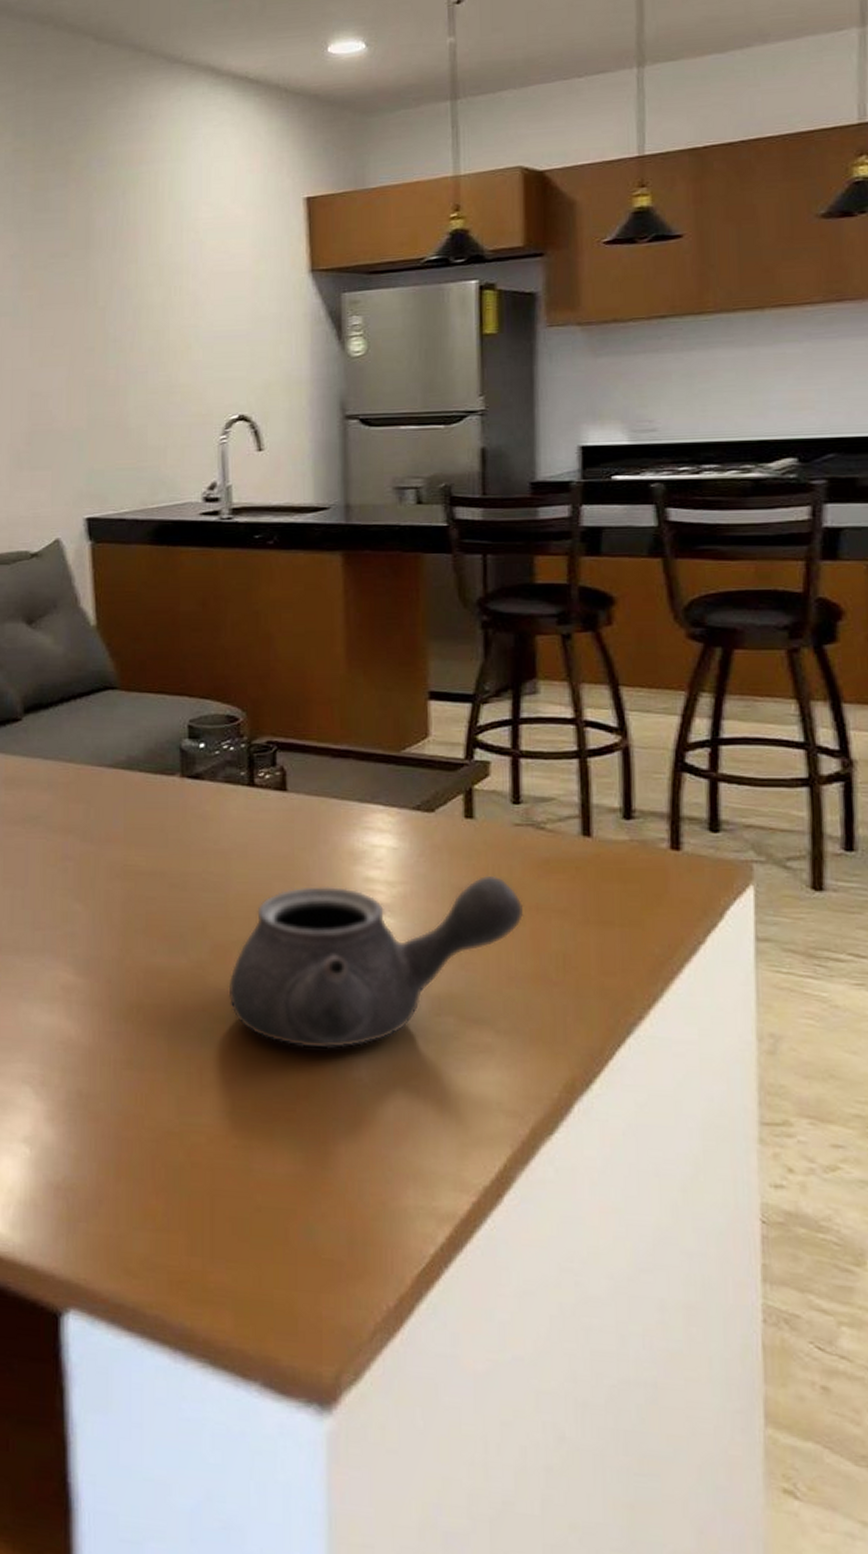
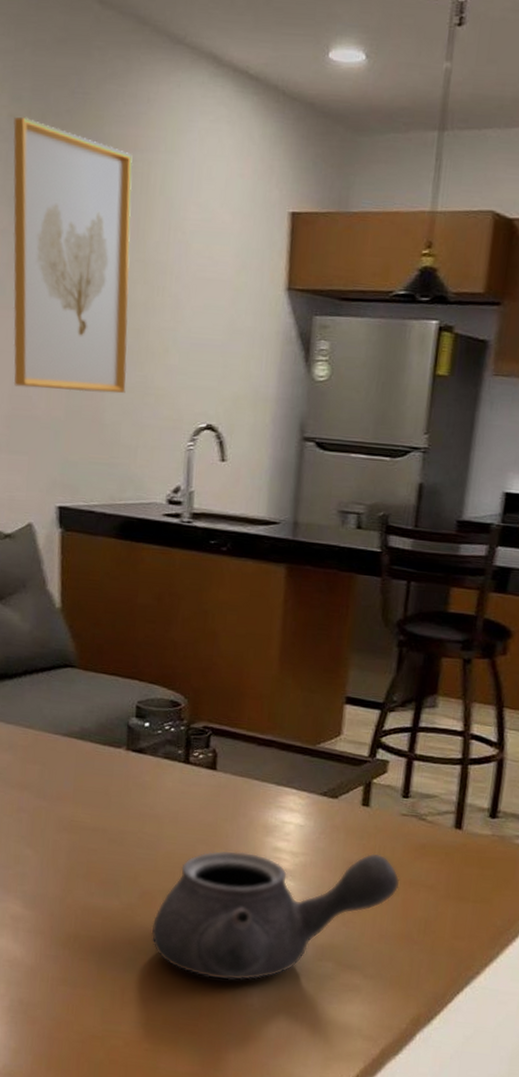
wall art: none [18,149,149,402] -> present [13,116,133,394]

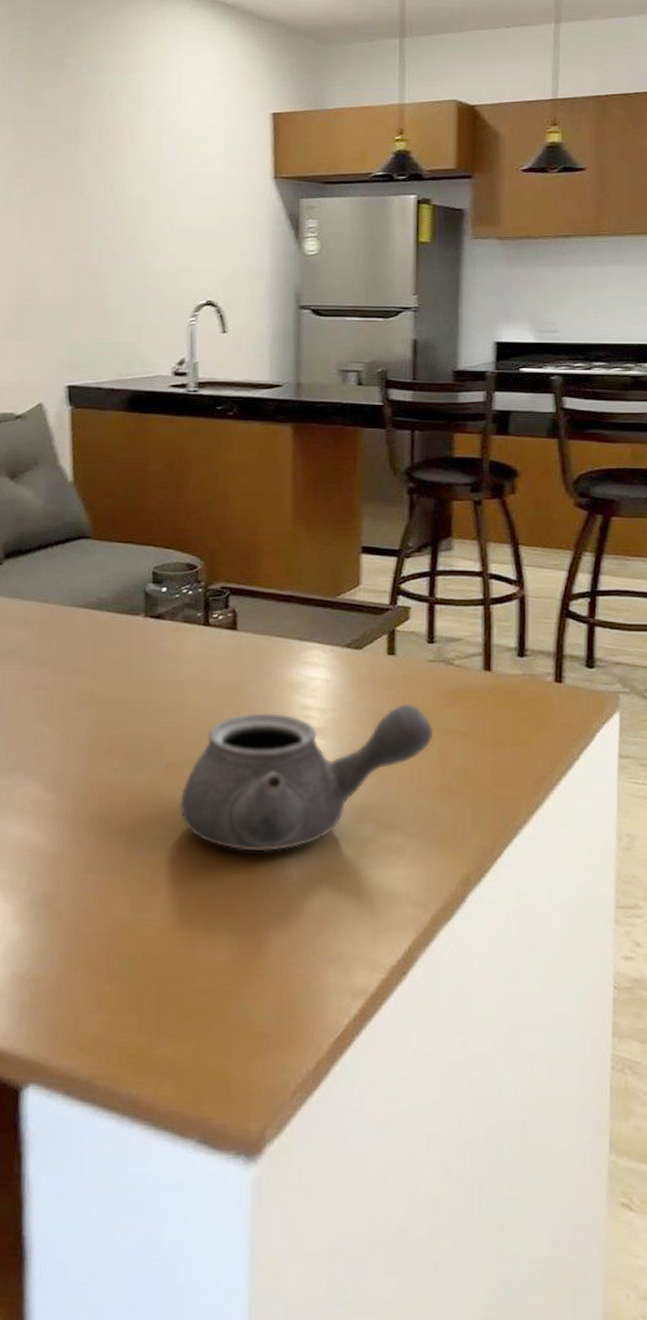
wall art: present [13,116,133,394] -> none [15,50,129,280]

